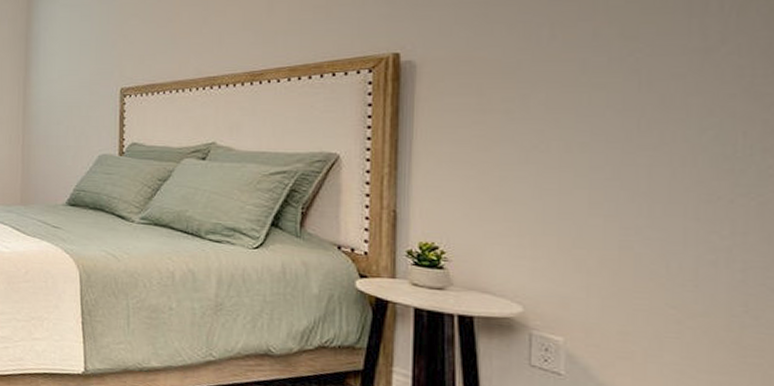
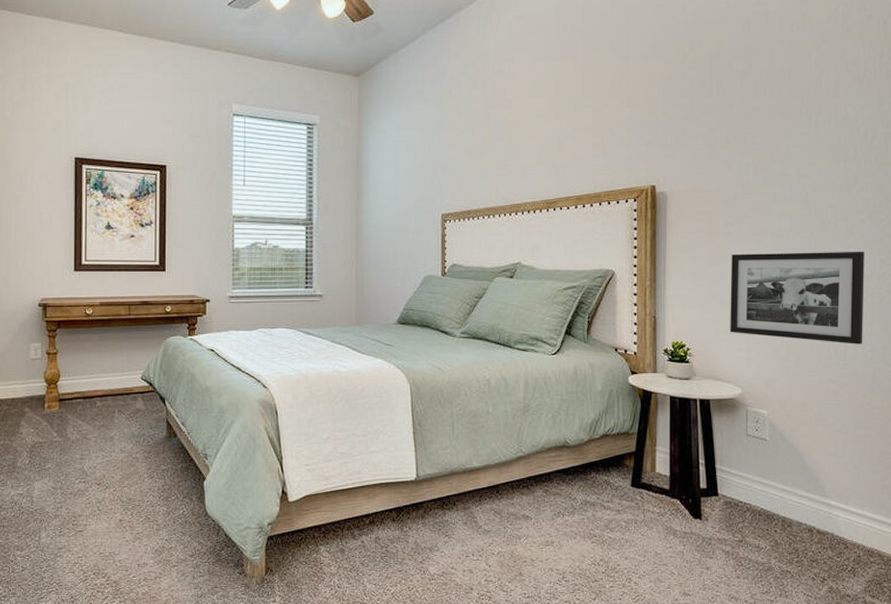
picture frame: none [507,135,734,261] -> present [730,251,864,344]

